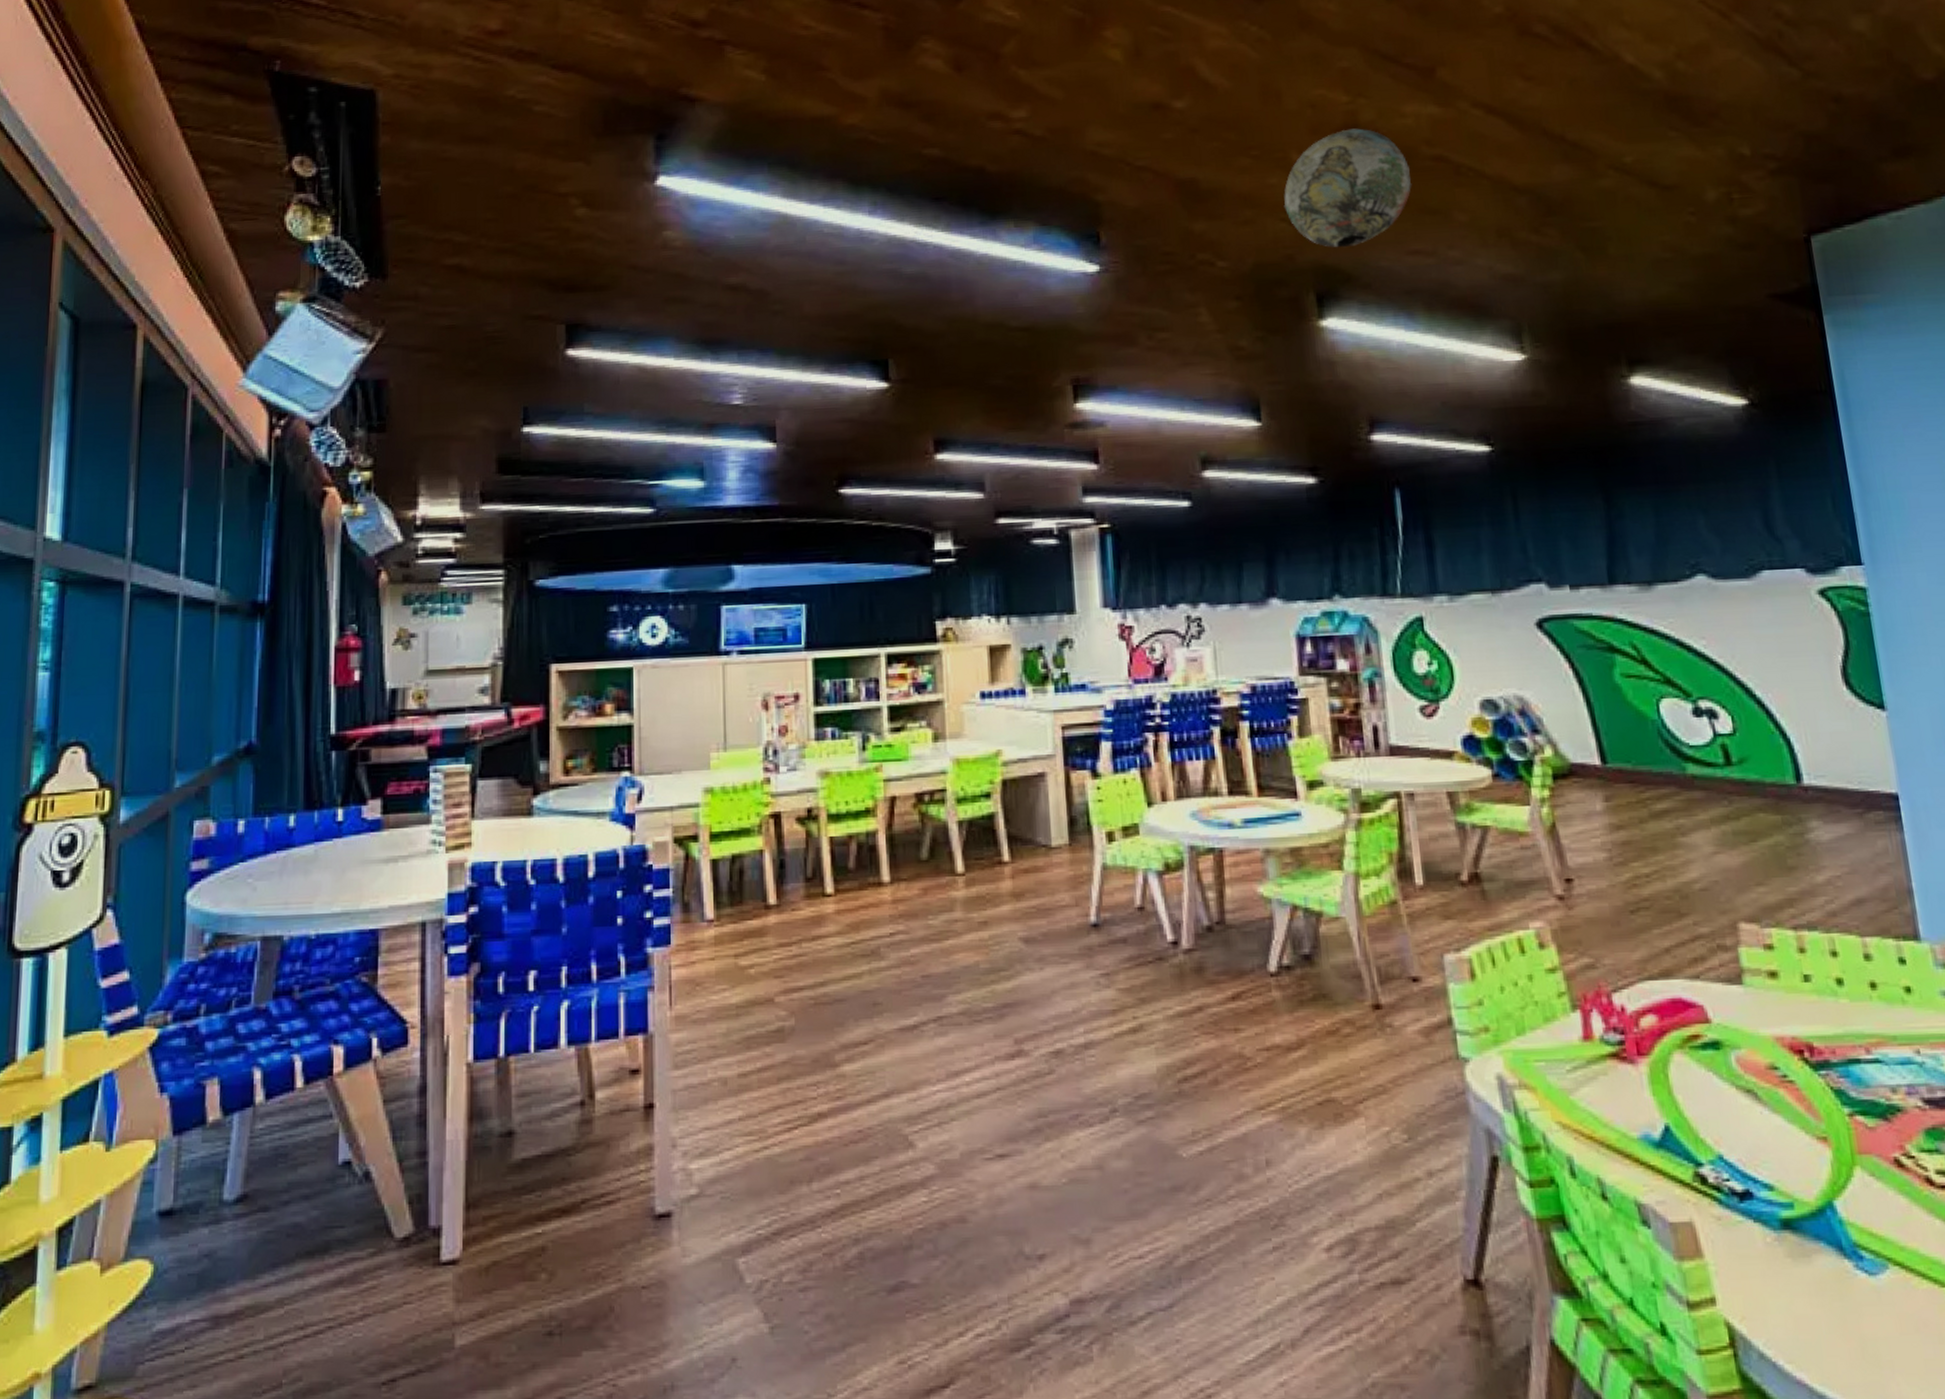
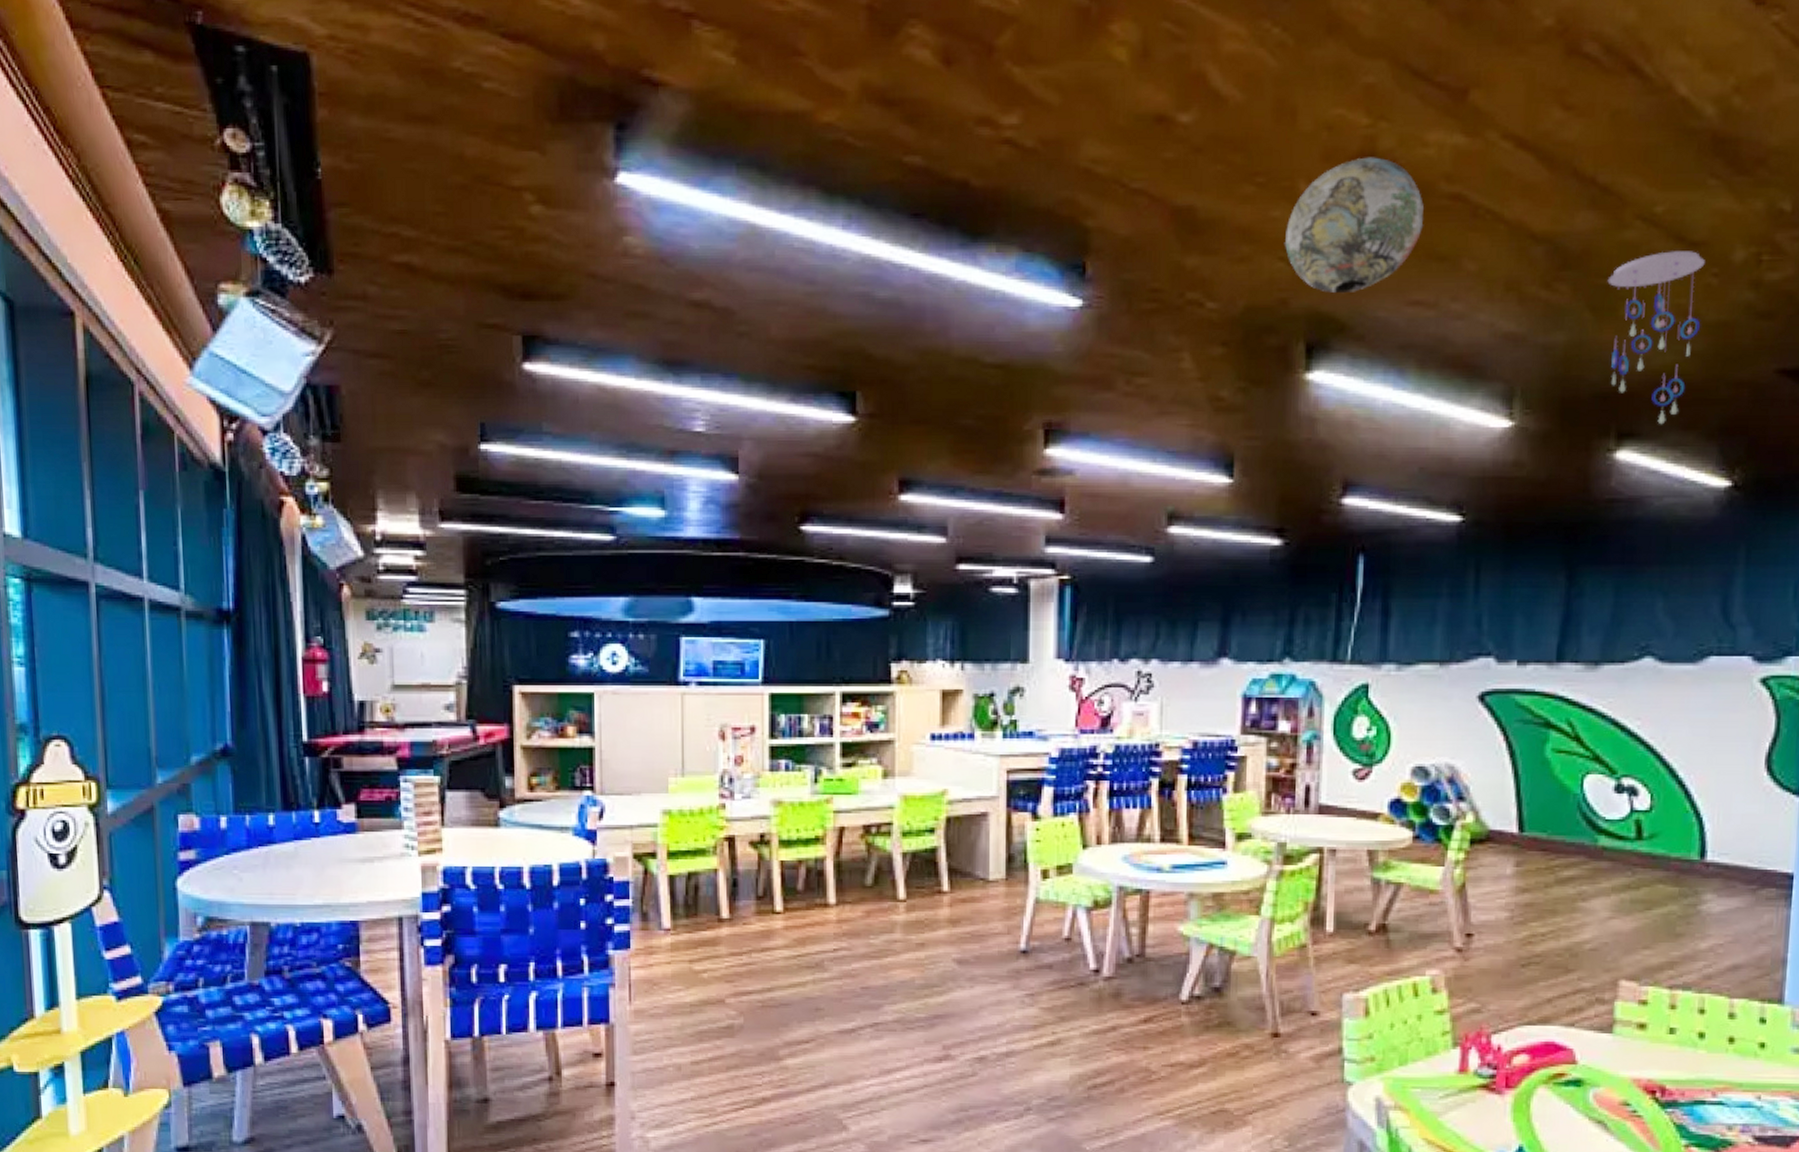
ceiling mobile: none [1592,194,1688,351] -> present [1607,251,1705,425]

